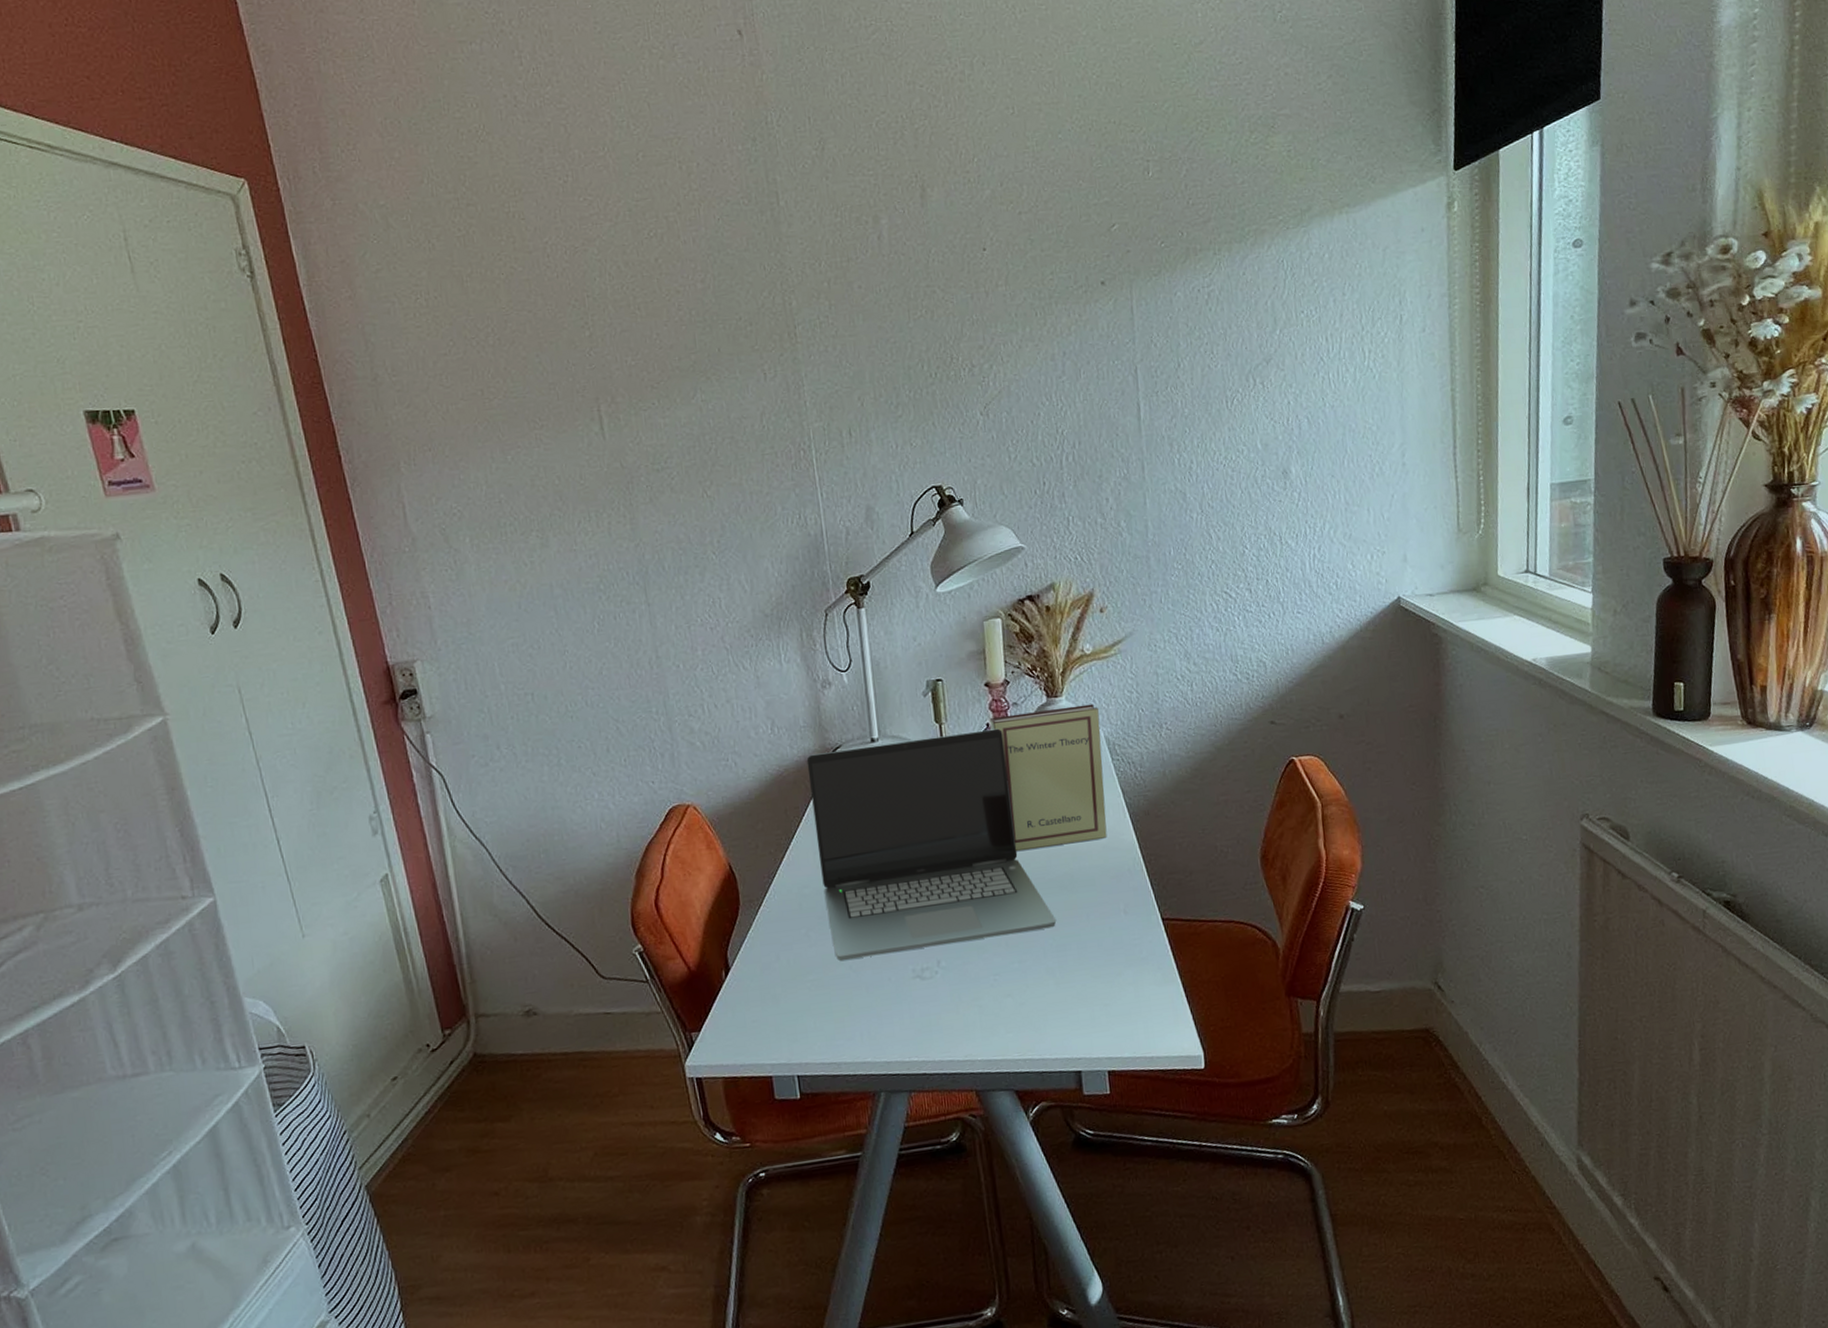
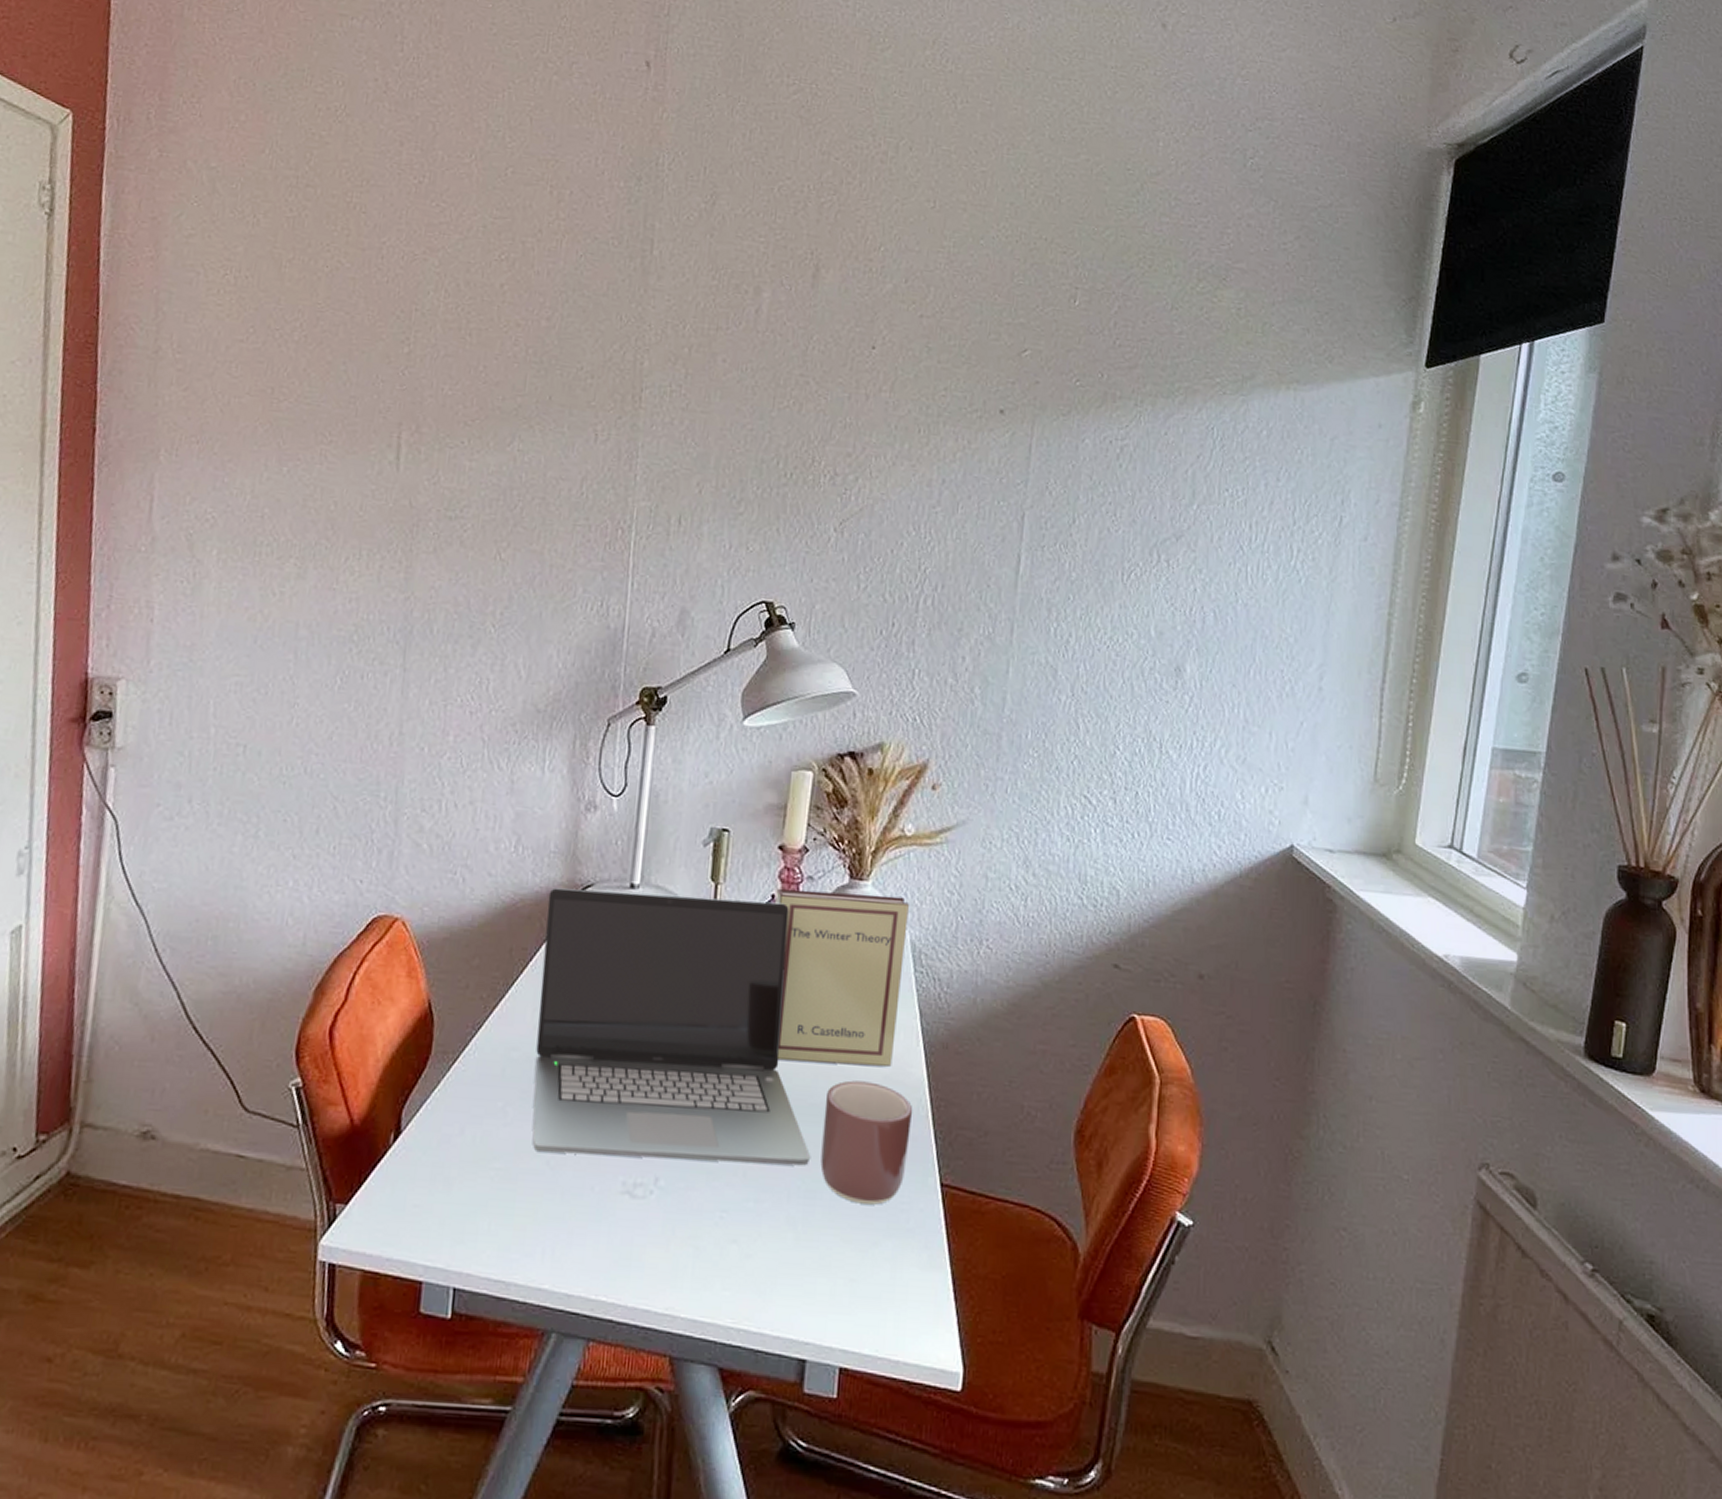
mug: none [1059,852,1133,947] -> present [820,1080,913,1205]

